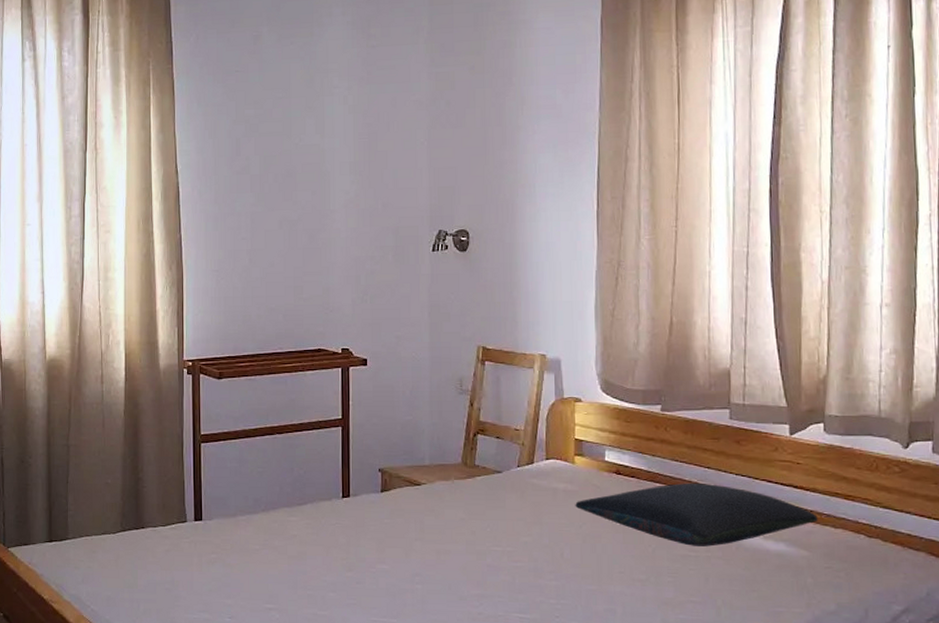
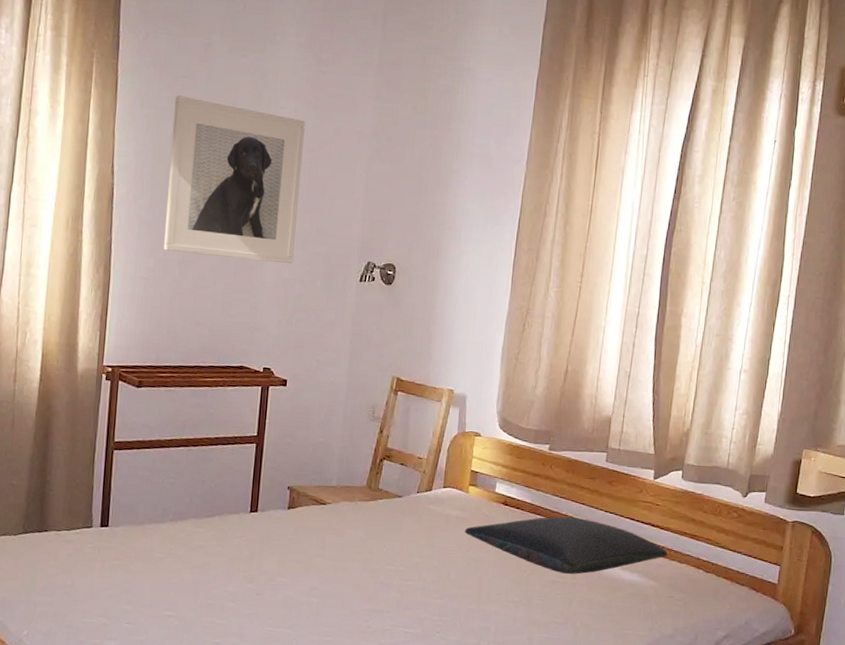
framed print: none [230,90,361,242] -> present [163,95,305,263]

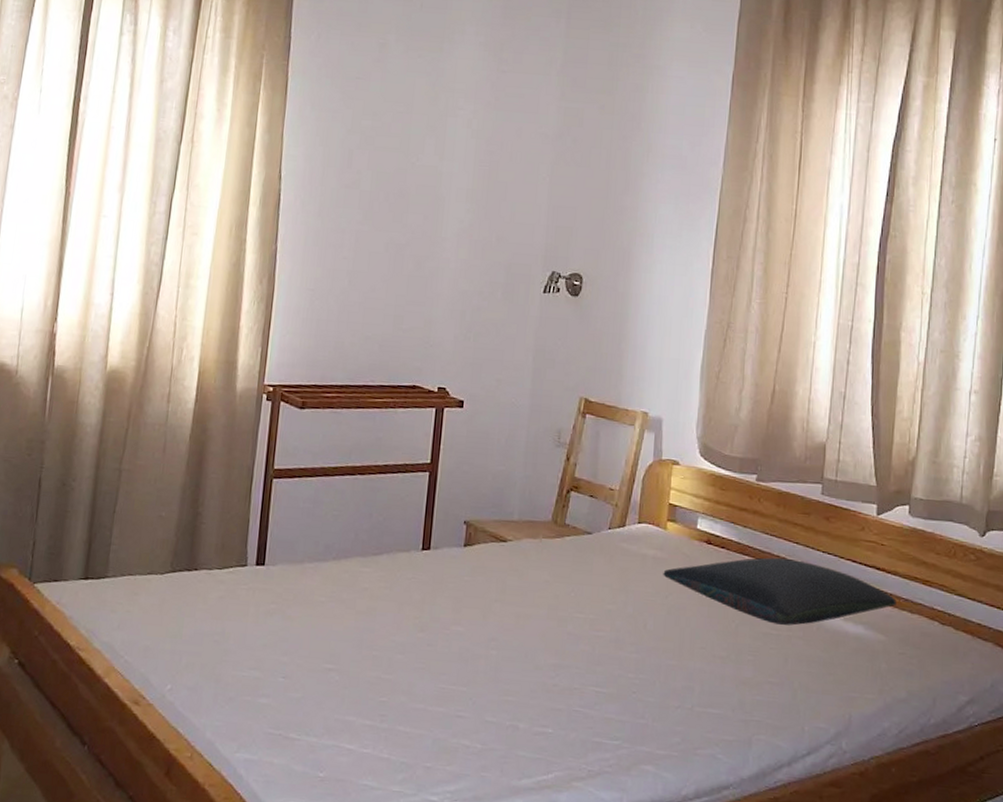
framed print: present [163,95,305,263] -> none [331,97,485,273]

